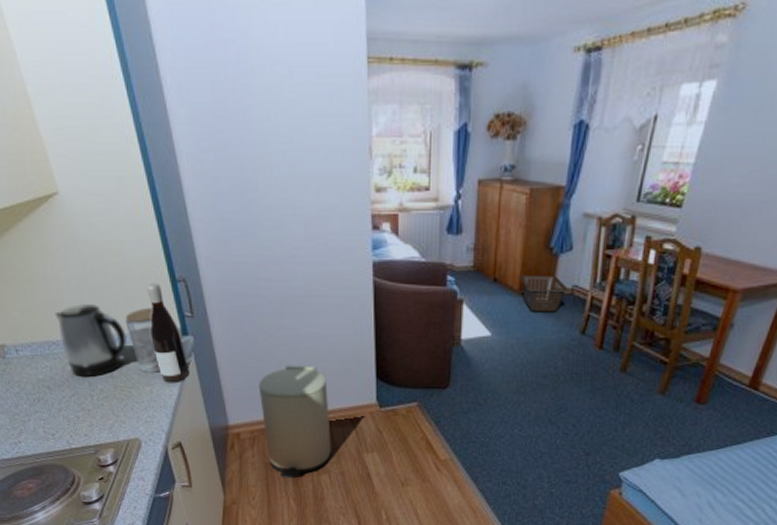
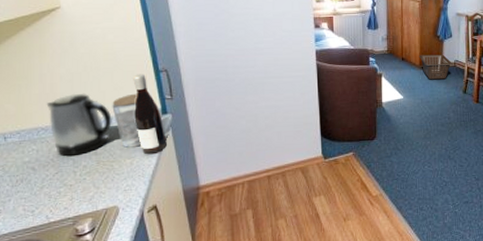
pedal bin: present [258,365,331,479] -> none [226,130,287,227]

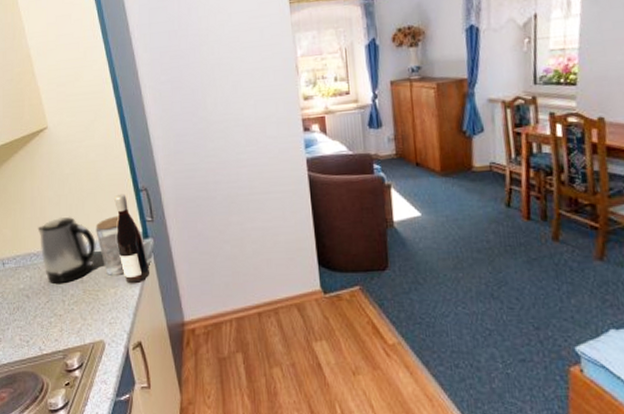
laundry basket: present [419,54,453,80] -> none [439,155,488,190]

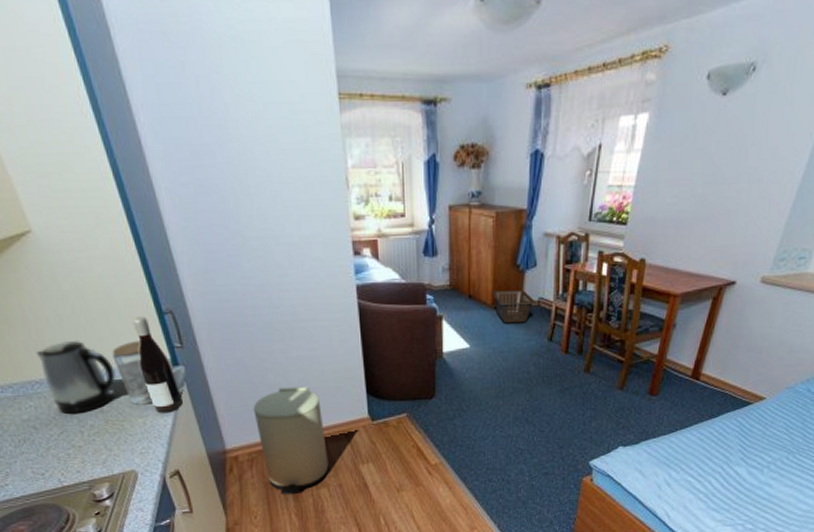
pedal bin: none [210,257,282,374] -> present [253,386,329,496]
laundry basket: none [439,155,488,190] -> present [492,290,537,324]

